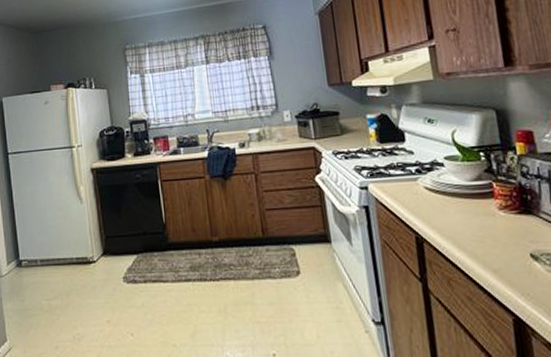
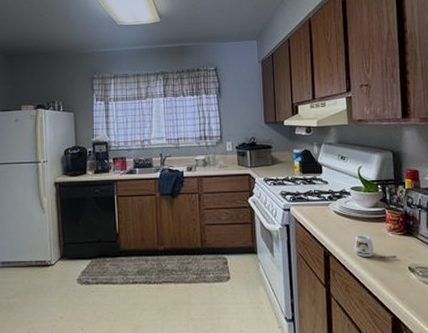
mug: none [454,215,513,244] -> present [353,235,397,259]

